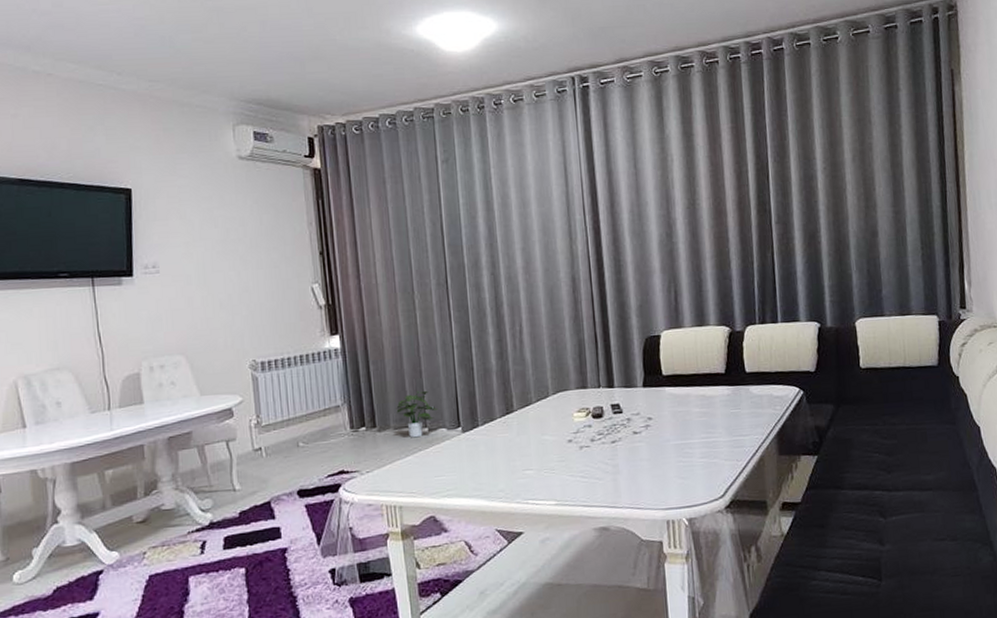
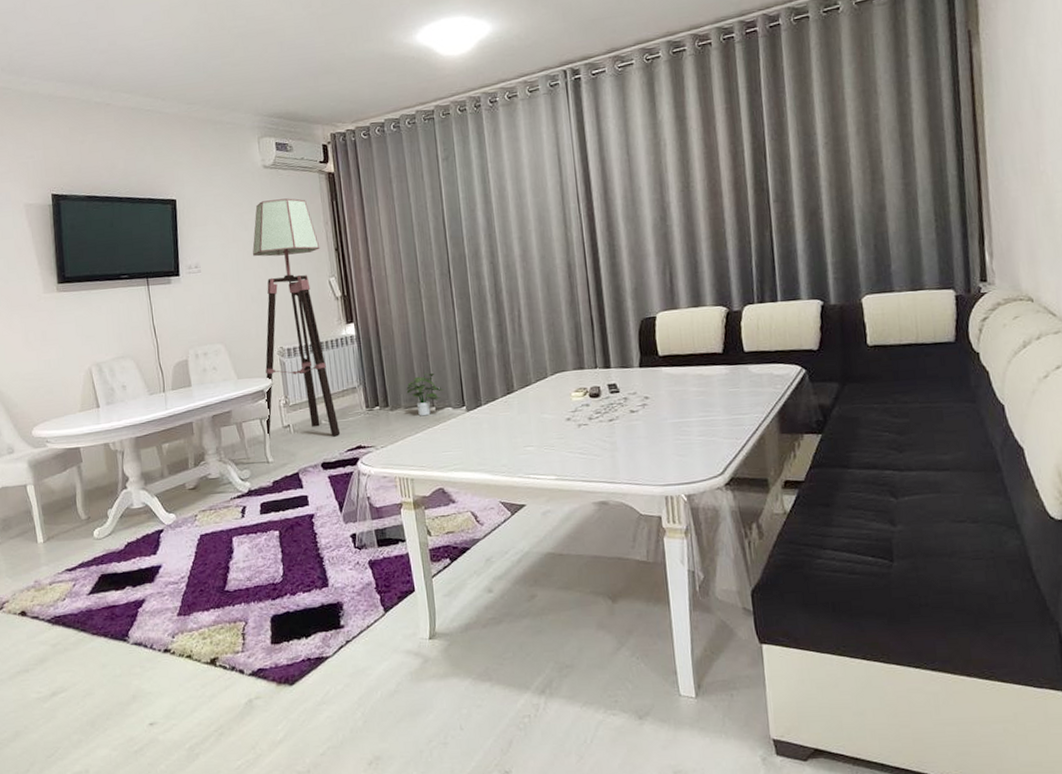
floor lamp: none [222,194,321,463] -> present [252,198,341,439]

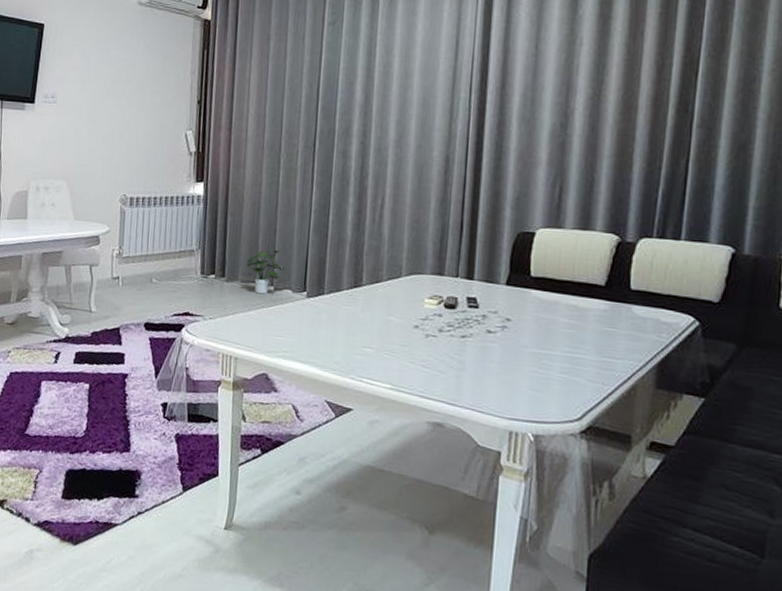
floor lamp: present [252,198,341,439] -> none [94,39,183,298]

